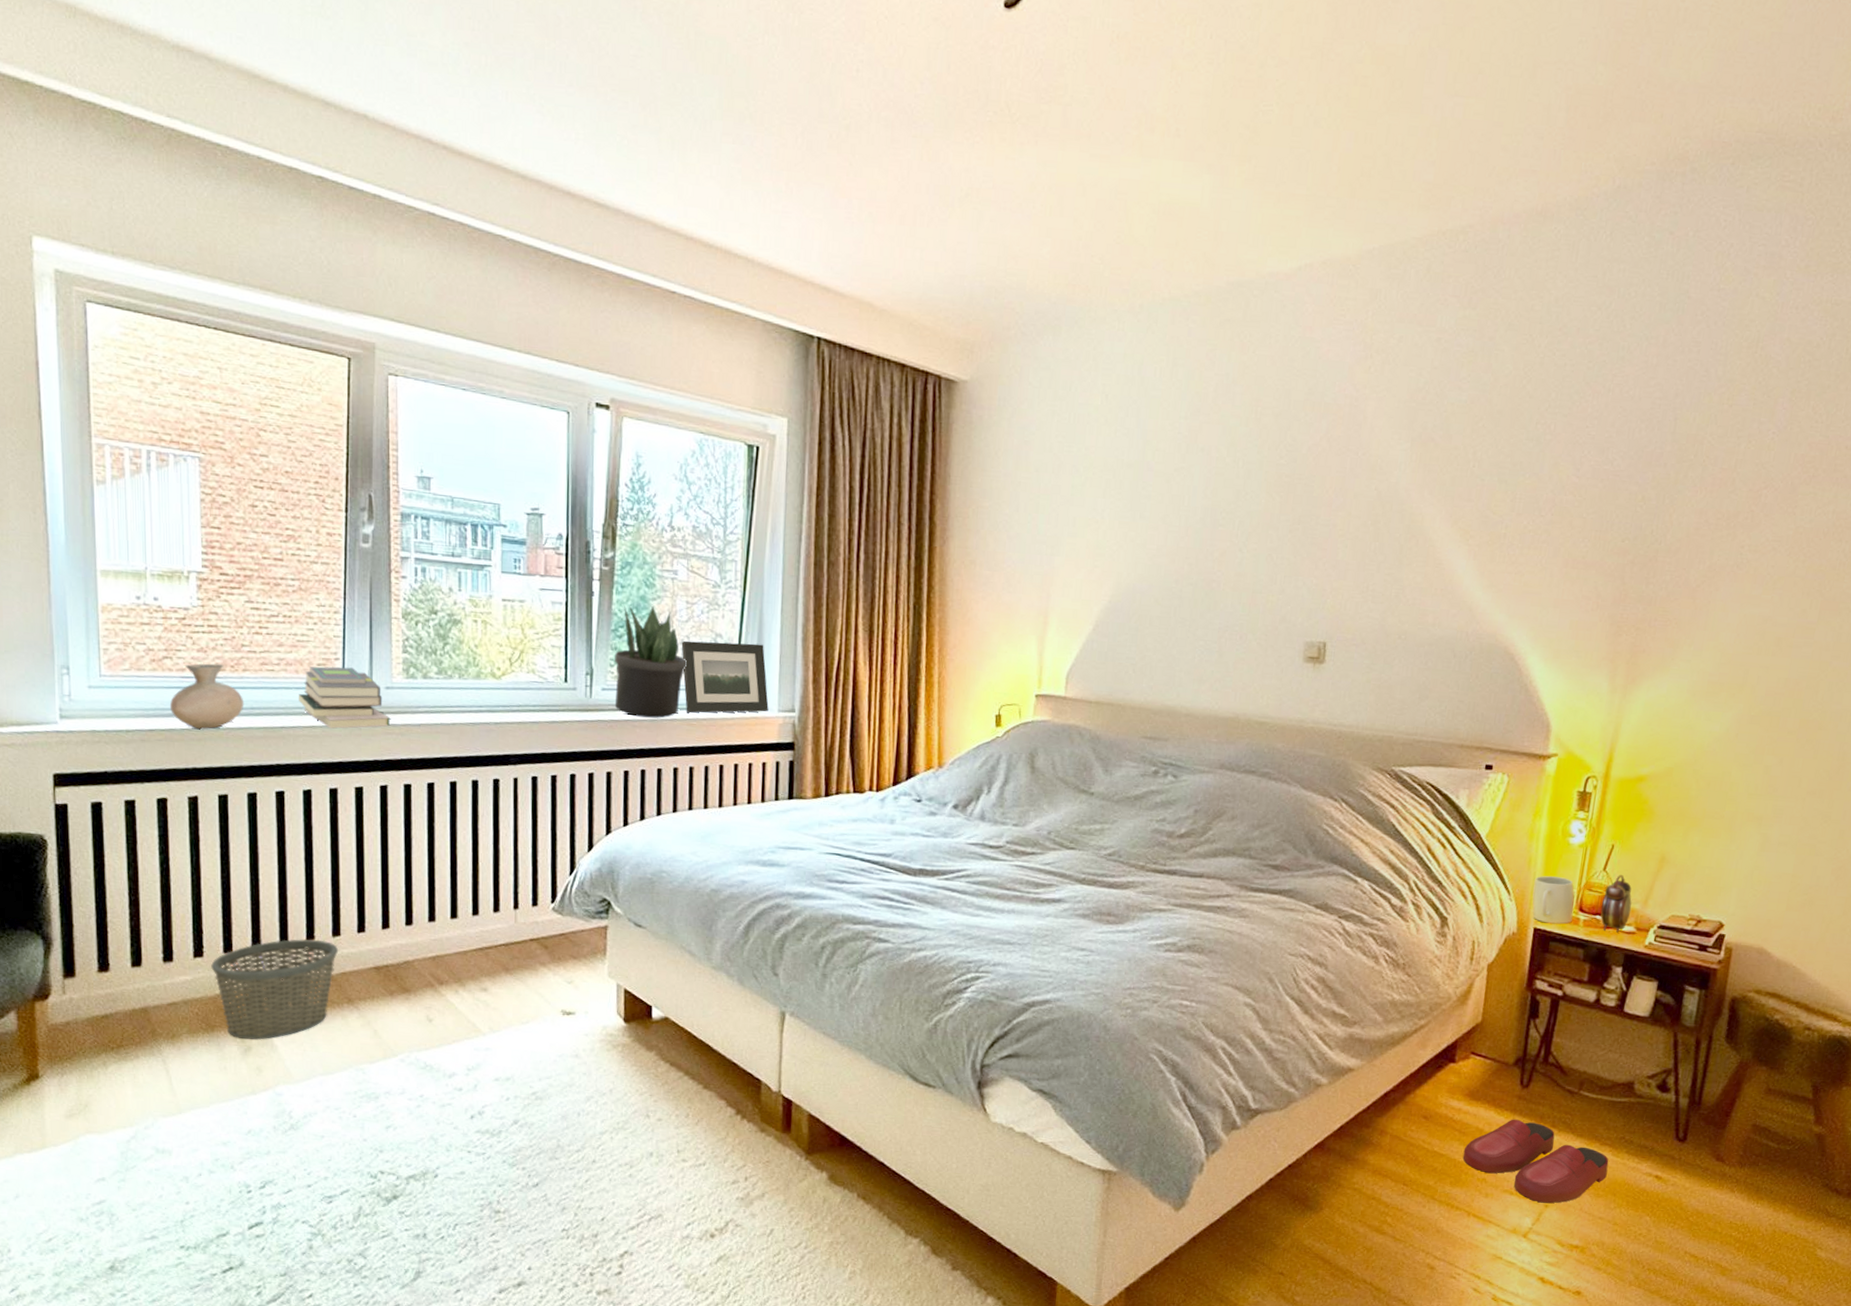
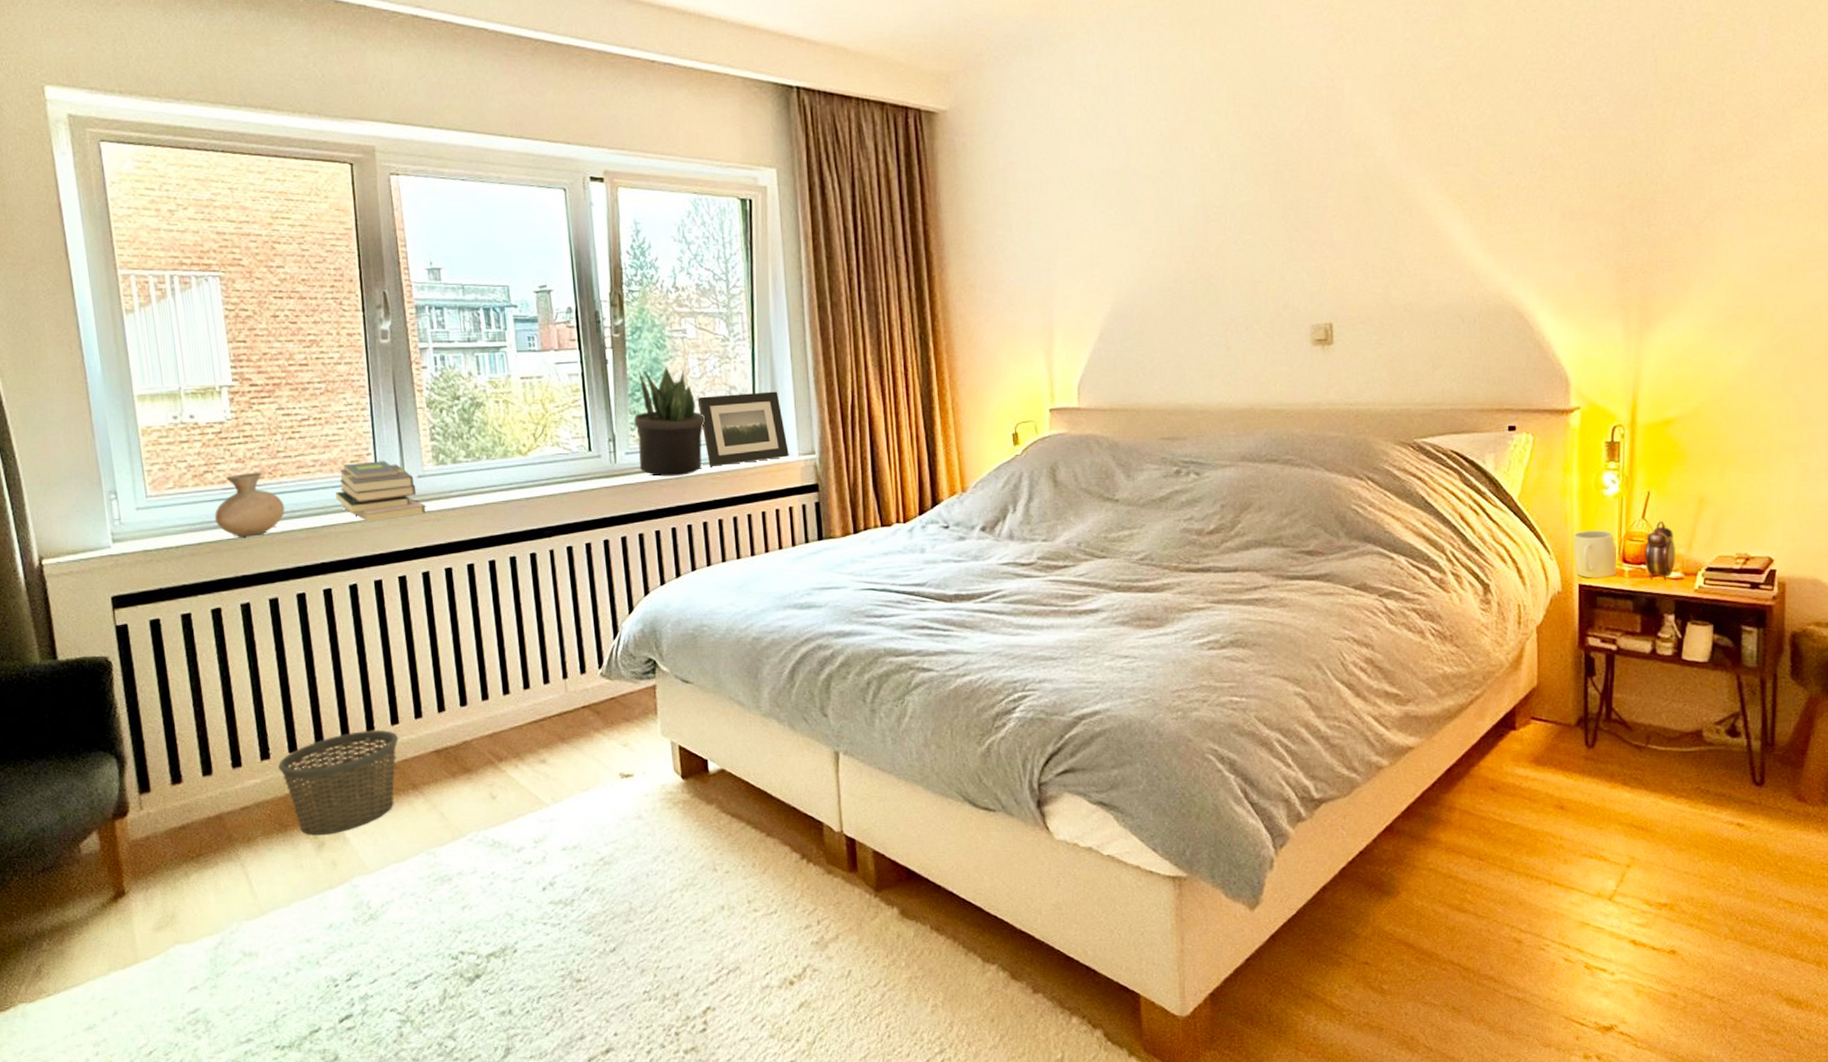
slippers: present [1462,1119,1609,1204] -> none [1536,780,1687,864]

